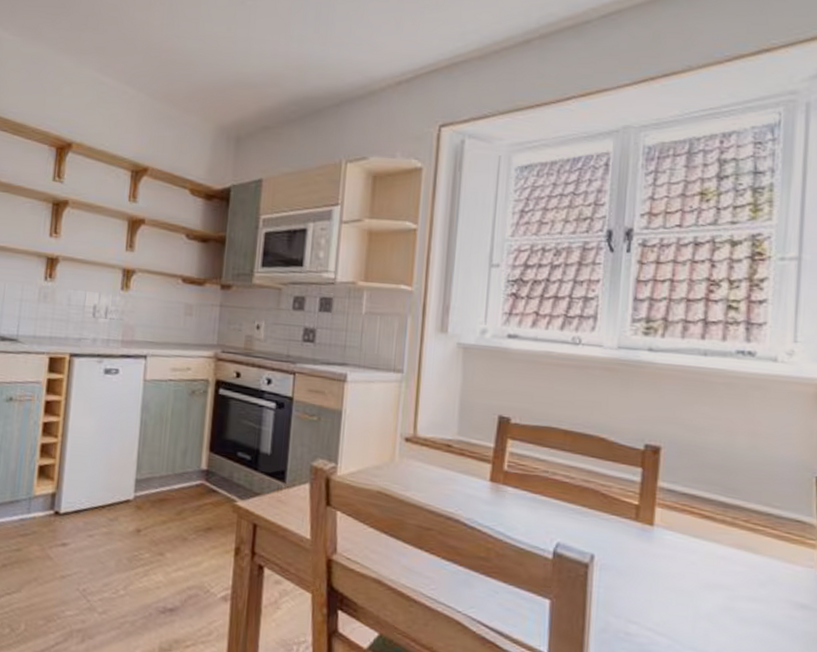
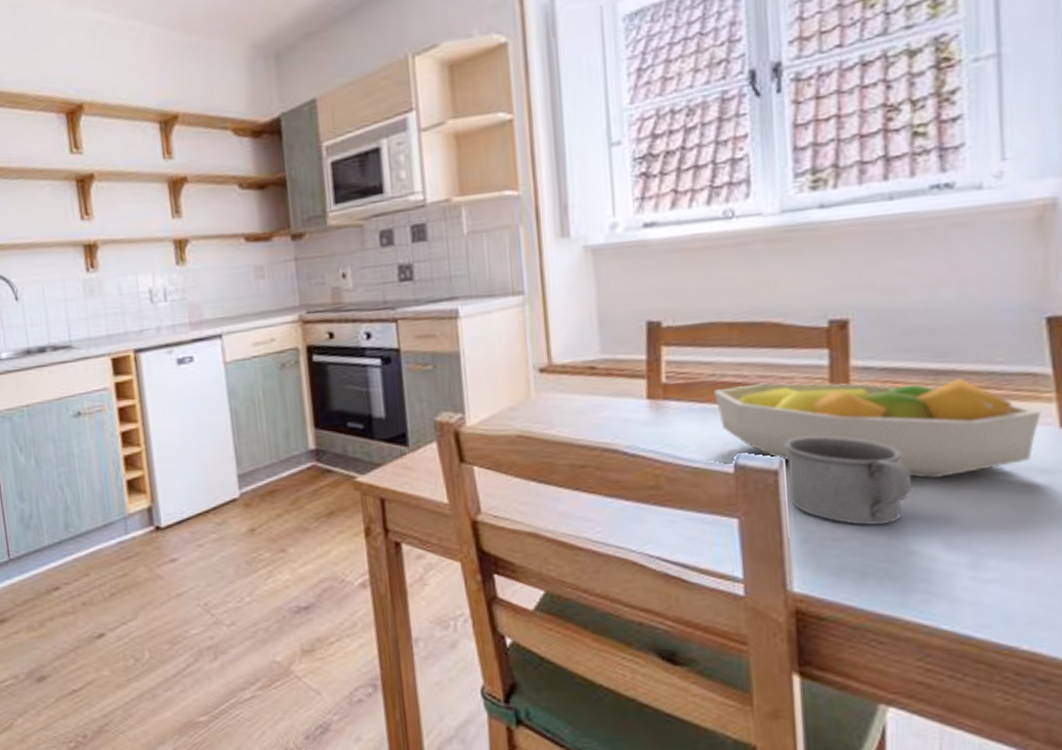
fruit bowl: none [545,484,806,596] -> present [714,377,1042,478]
mug: none [595,538,697,628] -> present [784,436,913,525]

